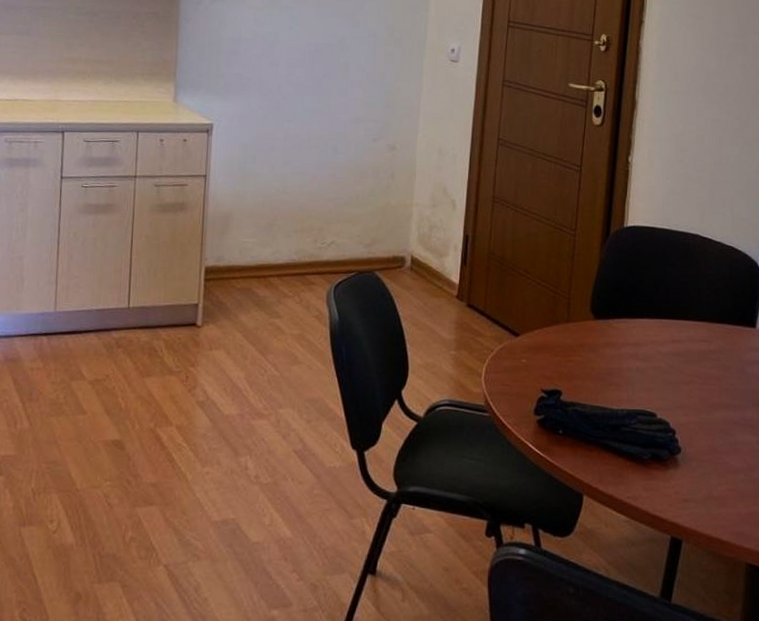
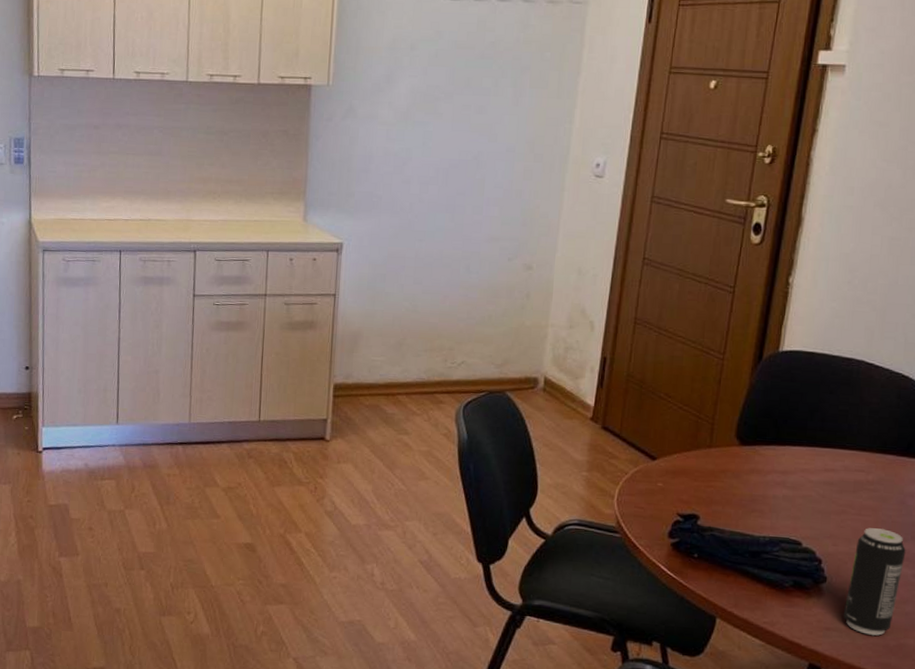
beverage can: none [698,397,749,504] -> present [843,528,906,636]

